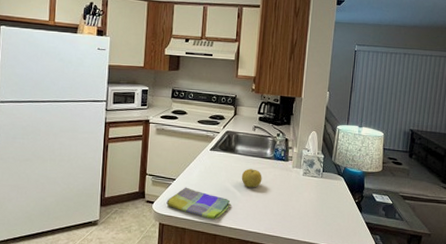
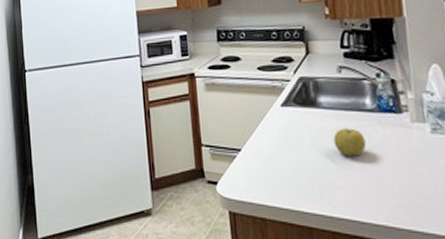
dish towel: present [166,187,232,220] -> none [233,160,327,206]

